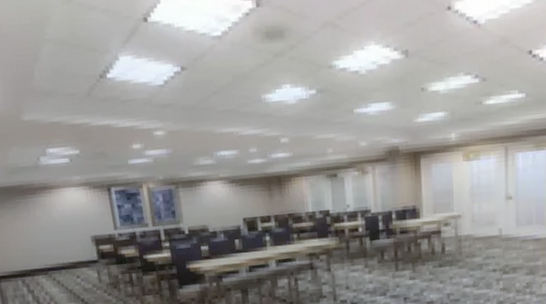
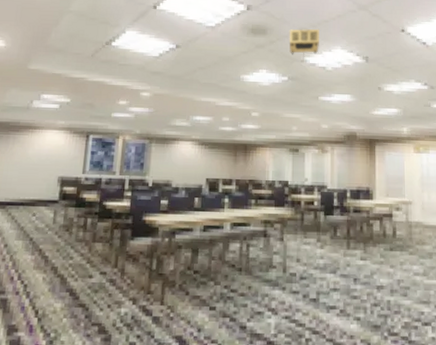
projector: none [311,20,349,66] -> present [289,28,319,60]

